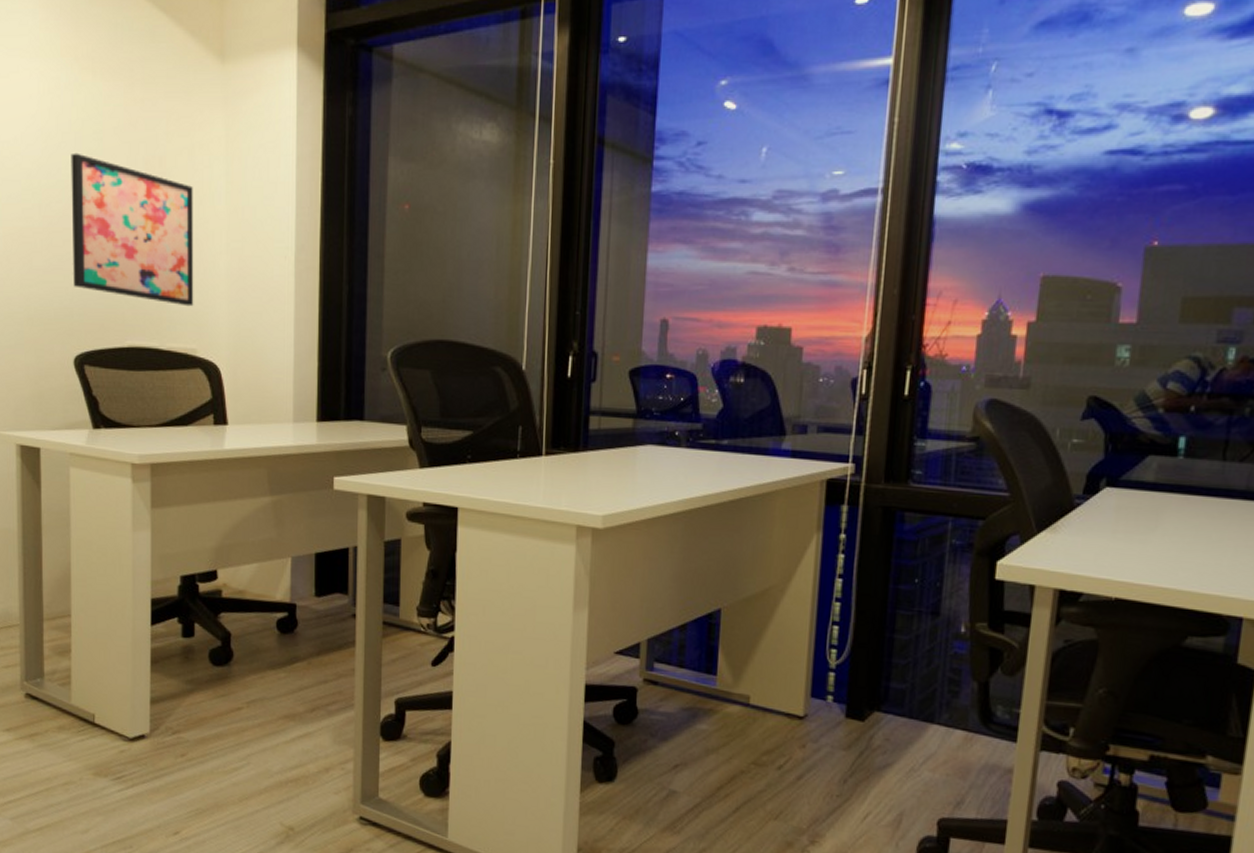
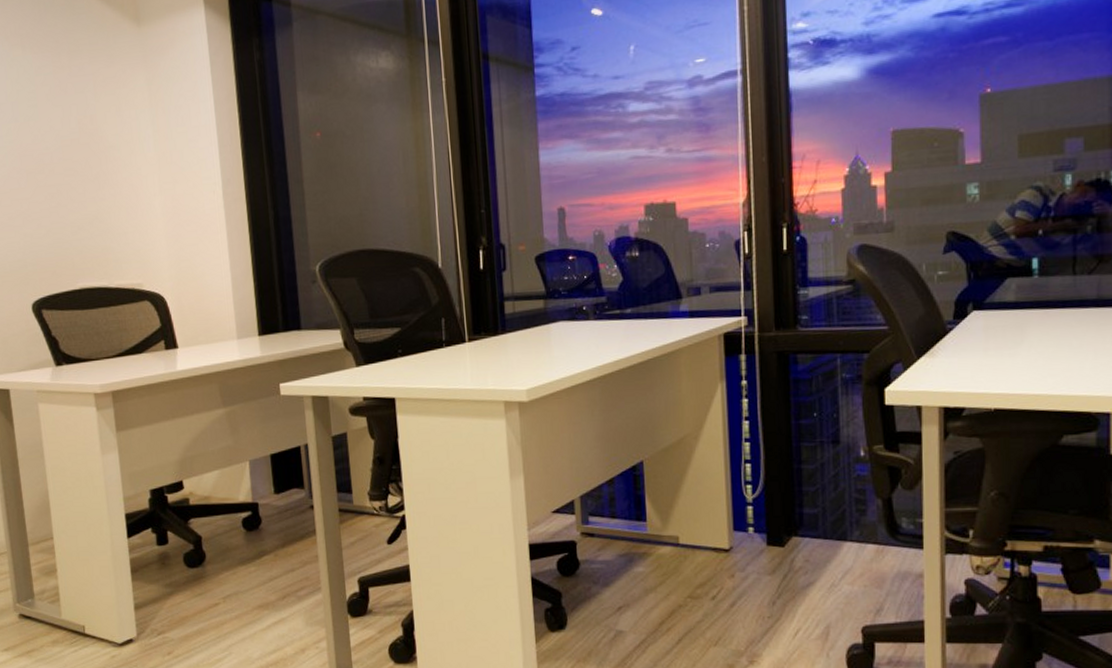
wall art: present [71,153,194,307] -> none [10,120,136,247]

